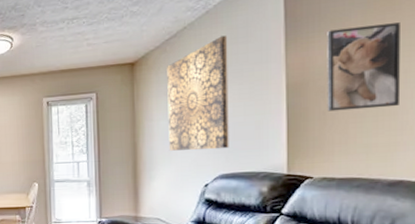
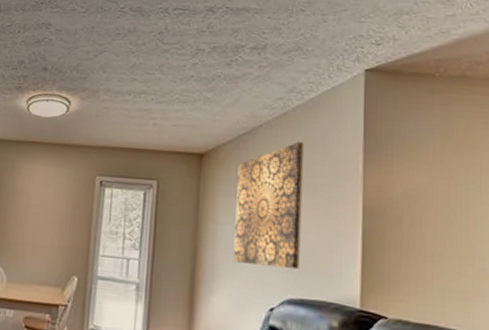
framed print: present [327,22,400,112] -> none [403,156,477,251]

